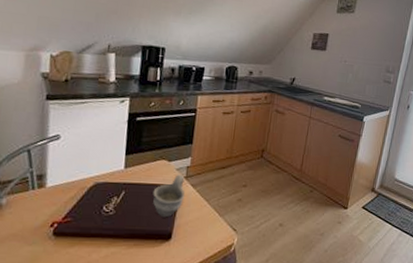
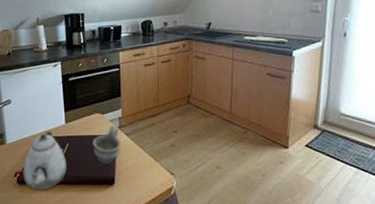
teapot: none [61,176,119,244] -> present [23,132,67,190]

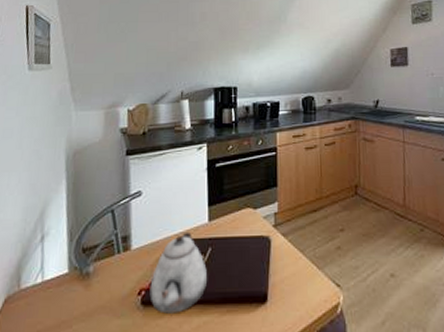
cup: present [92,125,121,165] -> none [241,223,277,276]

